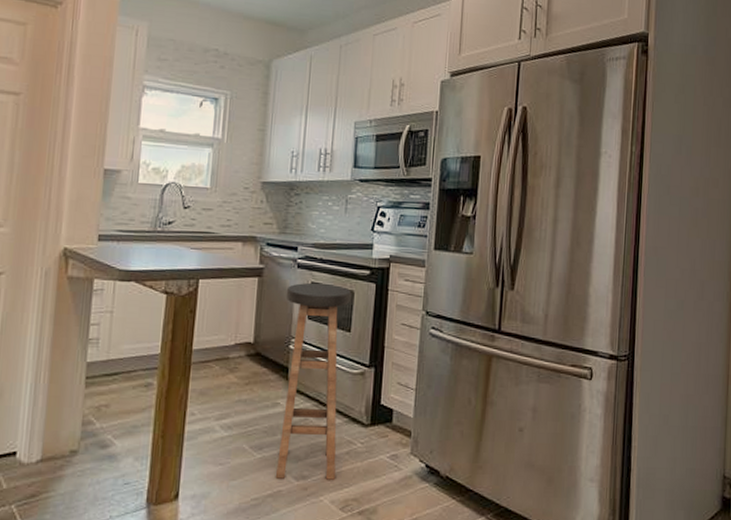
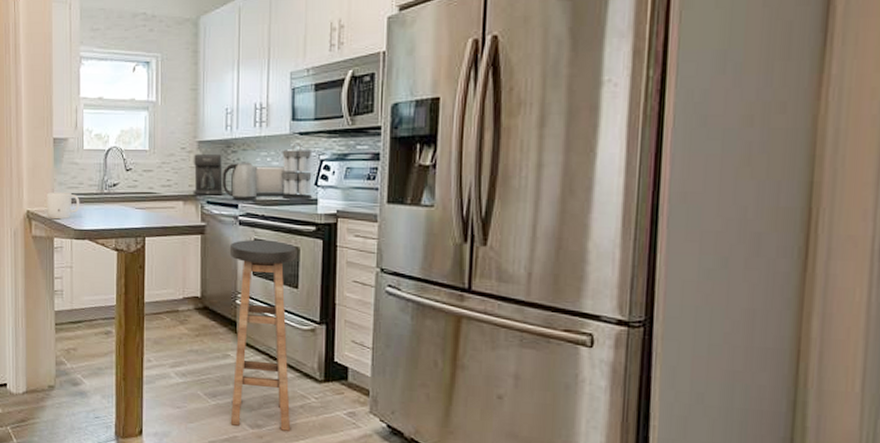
mug: none [88,228,129,259] -> present [47,192,80,220]
coffee maker: none [253,194,286,238] -> present [193,153,224,196]
kettle: none [283,205,318,244] -> present [222,162,258,201]
toaster: none [314,209,356,240] -> present [253,165,297,197]
spice rack: none [341,189,370,244] -> present [282,143,313,199]

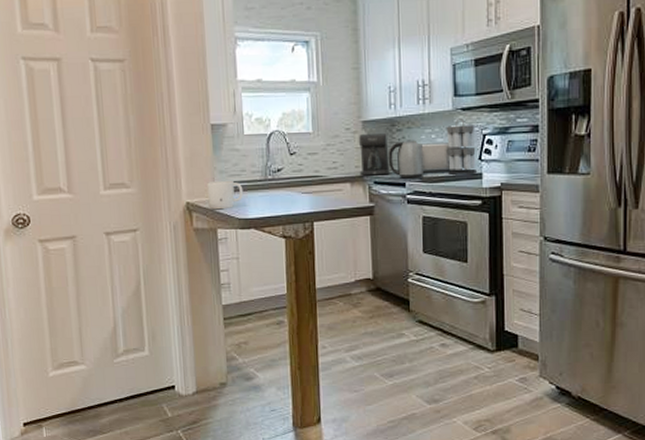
bar stool: present [229,239,297,431] -> none [399,216,467,403]

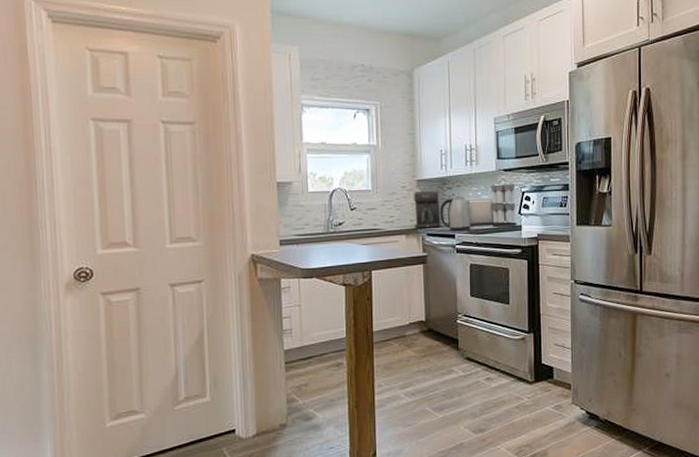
mug: present [207,180,244,210] -> none [272,233,307,261]

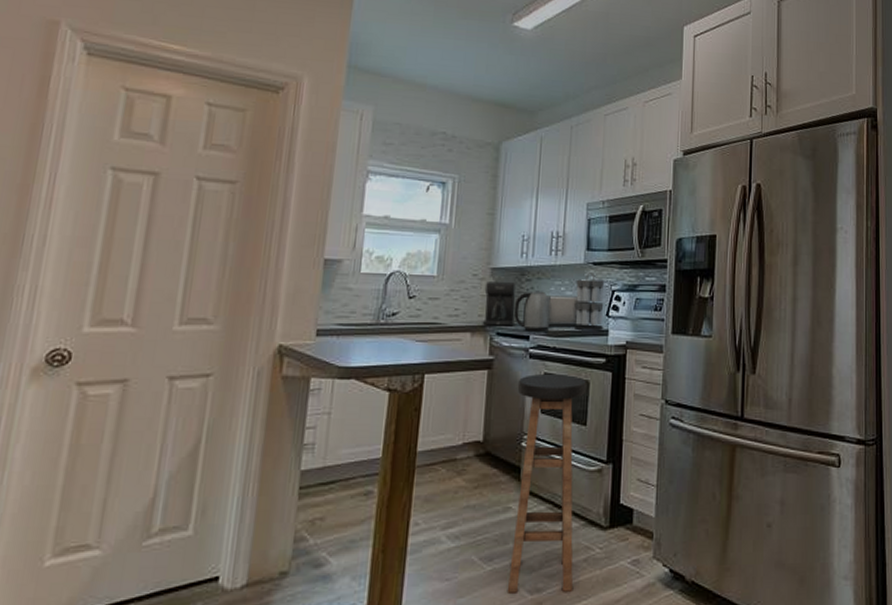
bar stool: none [449,264,509,434] -> present [507,373,587,594]

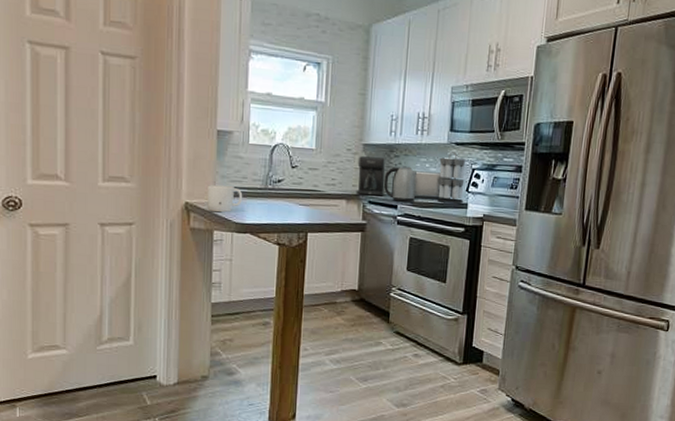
mug: none [305,322,350,355] -> present [207,185,243,213]
bar stool: present [507,373,587,594] -> none [378,237,448,408]

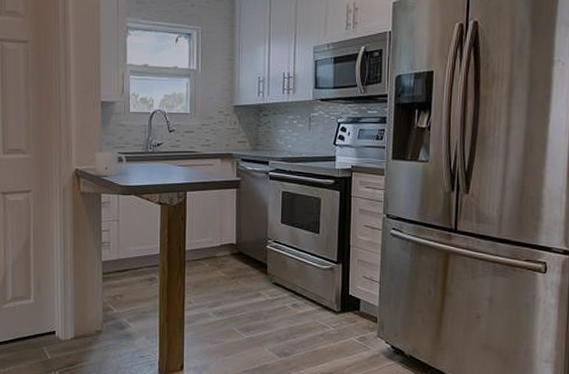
coffee maker: present [355,156,386,196] -> none [229,116,257,154]
kettle: present [383,166,417,202] -> none [254,124,286,158]
toaster: present [413,171,452,200] -> none [281,127,319,154]
spice rack: present [437,152,465,204] -> none [306,108,332,156]

